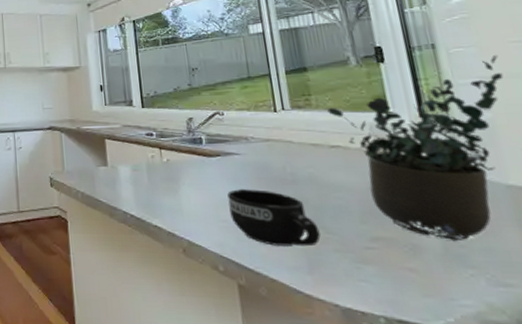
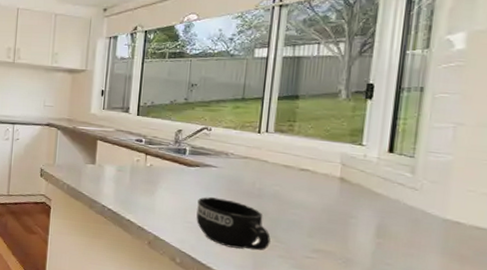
potted plant: present [327,55,504,242] -> none [307,104,478,260]

